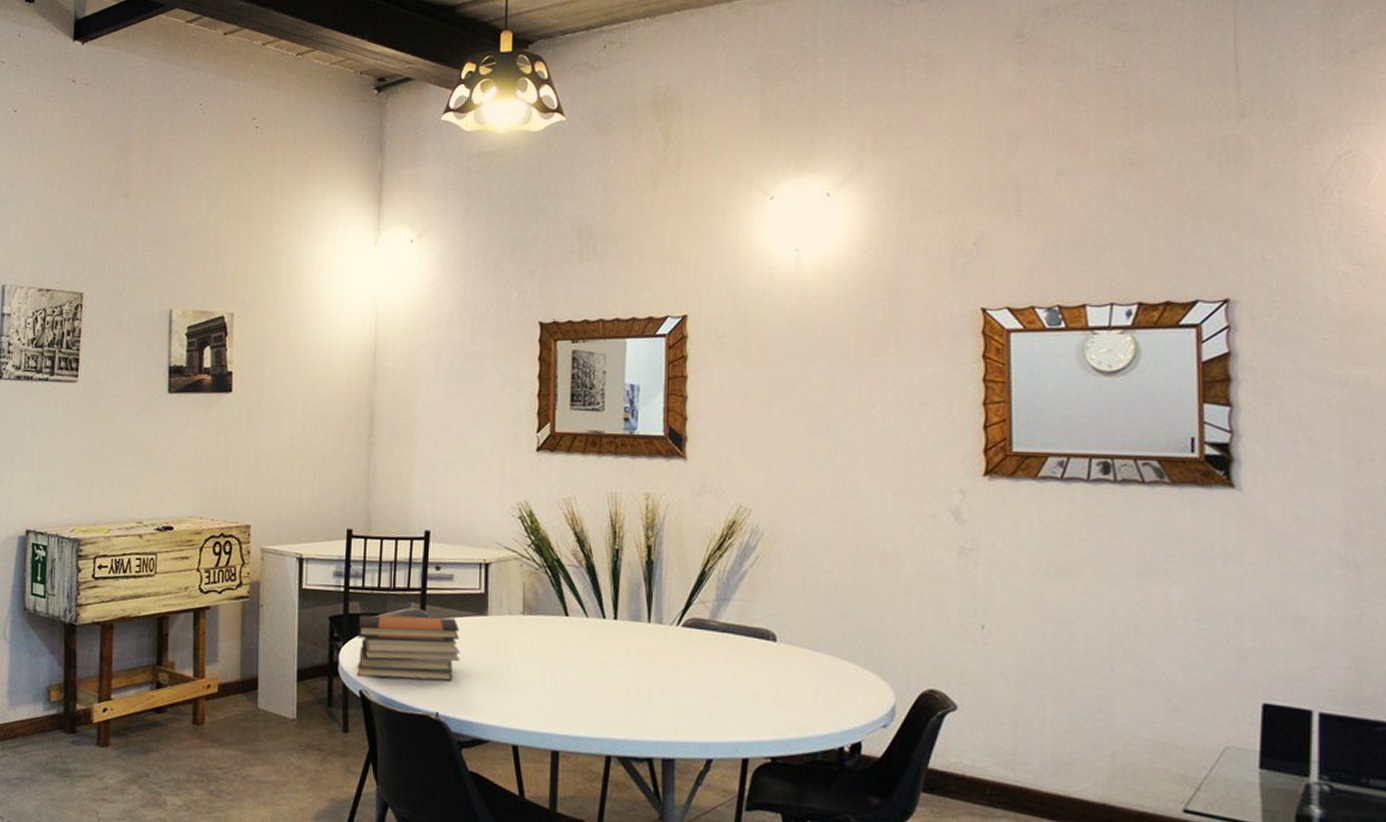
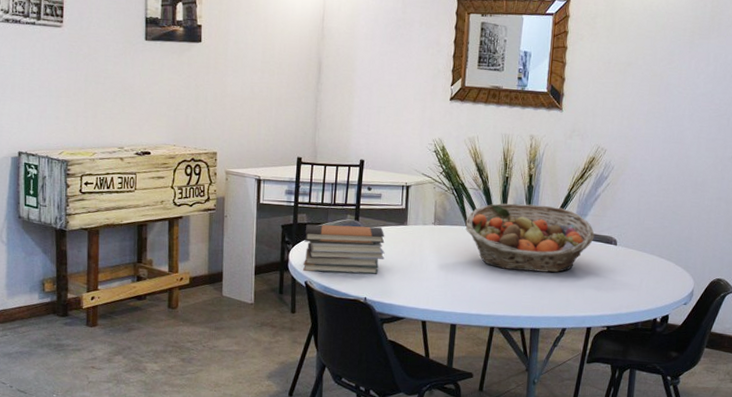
fruit basket: none [564,584,743,680] -> present [465,203,595,273]

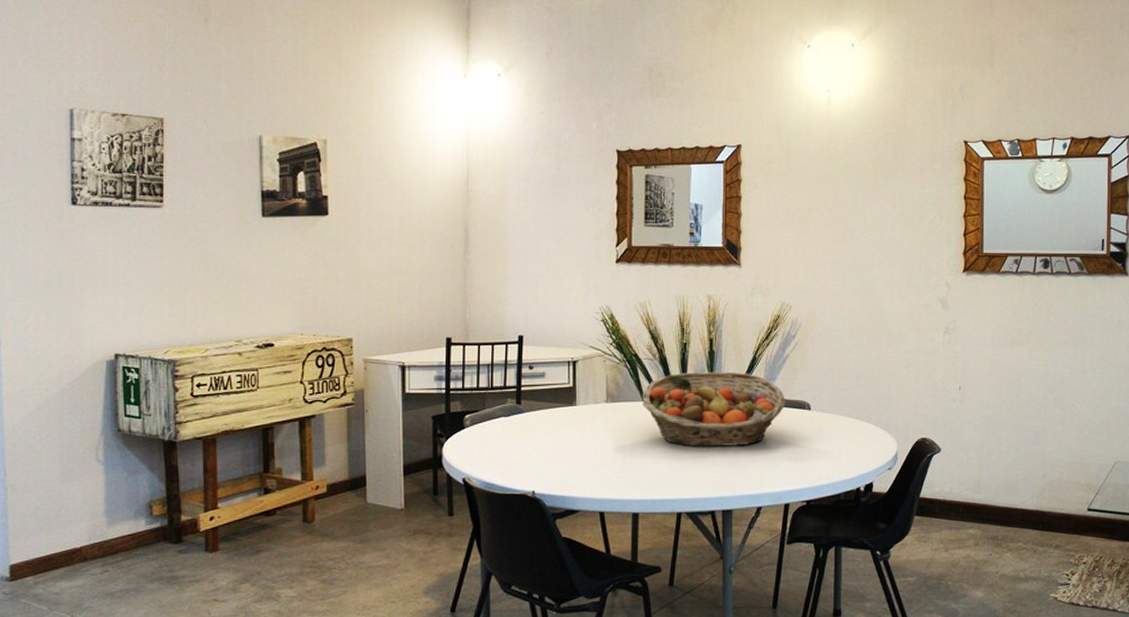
book stack: present [303,224,385,274] -> none [459,410,553,466]

